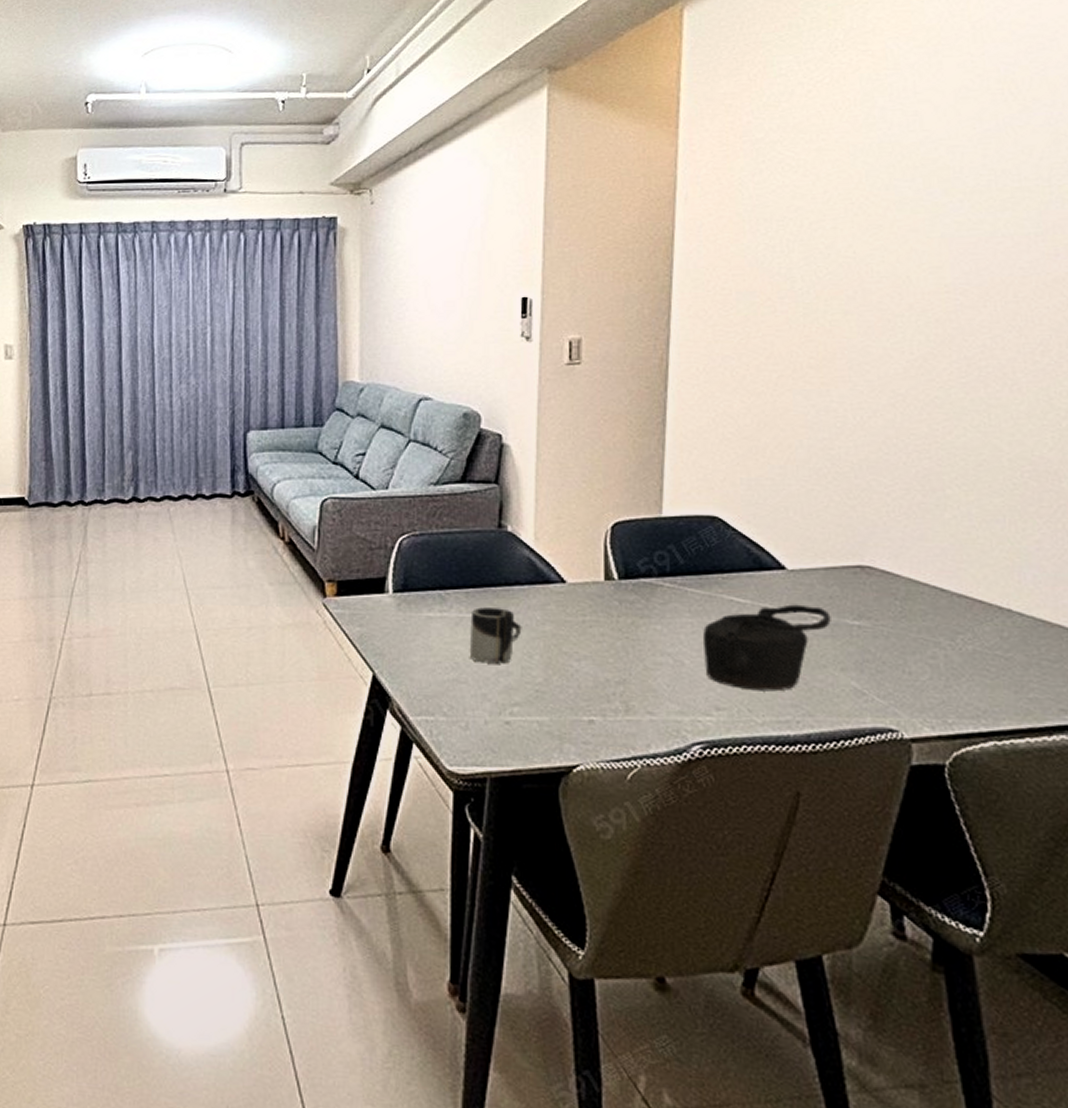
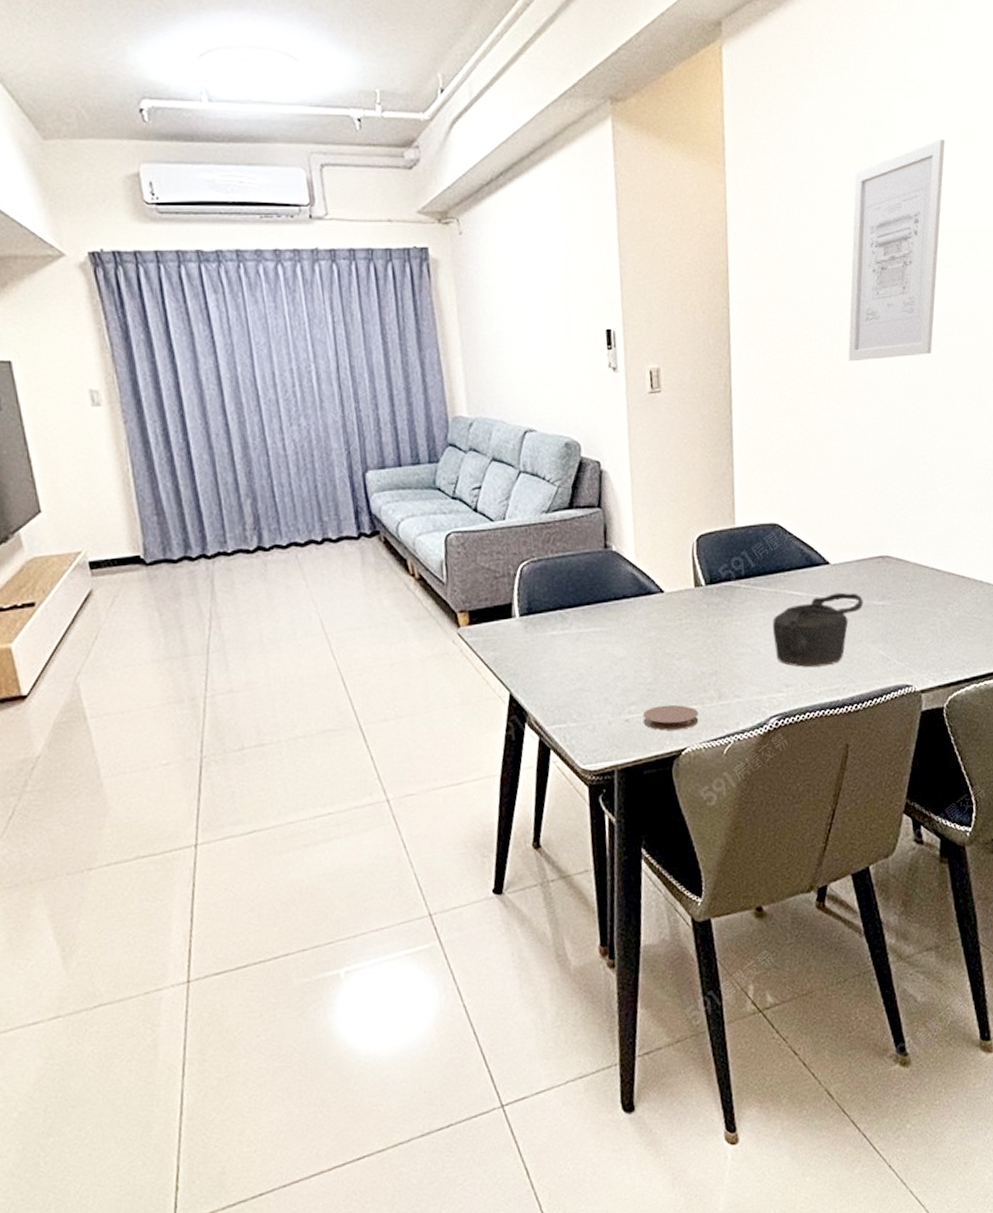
cup: present [469,607,522,664] -> none [588,620,632,671]
coaster: none [527,711,598,743] -> present [643,704,699,731]
wall art: none [824,89,973,337] -> present [848,139,946,362]

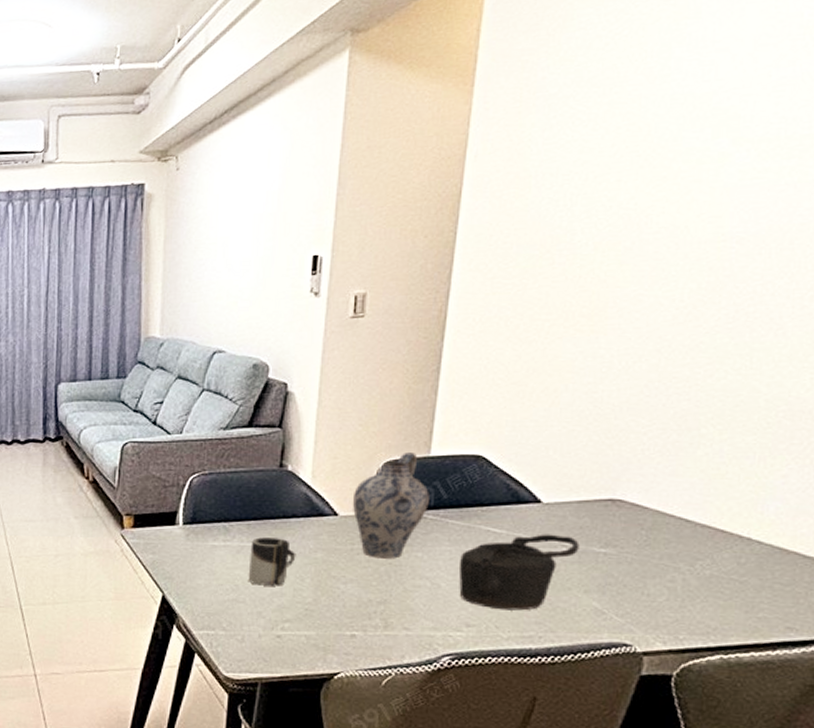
cup: none [588,620,632,671] -> present [248,537,296,586]
coaster: present [643,704,699,731] -> none [296,626,358,654]
ceramic jug: none [674,524,741,632] -> present [352,451,429,559]
wall art: present [848,139,946,362] -> none [599,35,774,287]

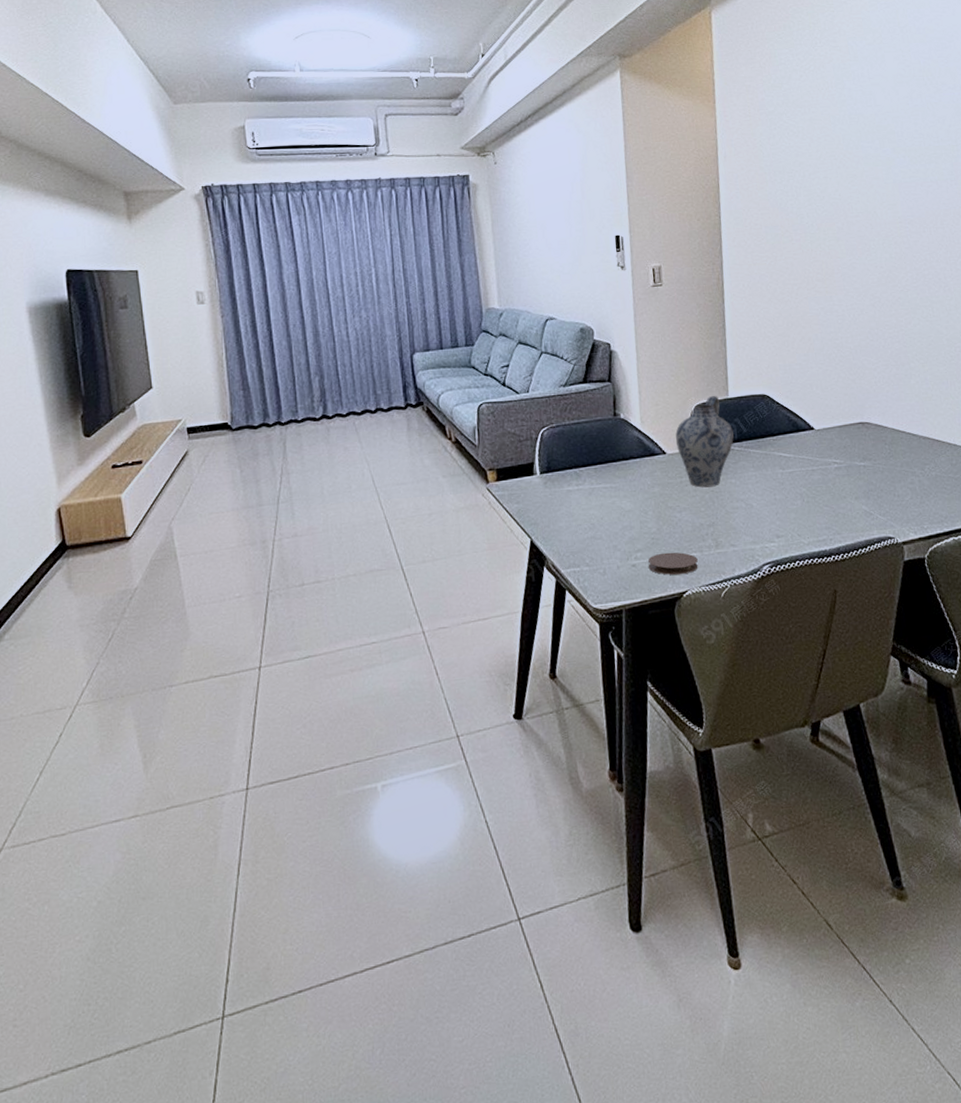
cup: present [248,537,296,586] -> none [599,478,638,522]
coaster: none [296,626,358,654] -> present [648,552,698,575]
teapot: present [458,534,580,611] -> none [763,454,846,521]

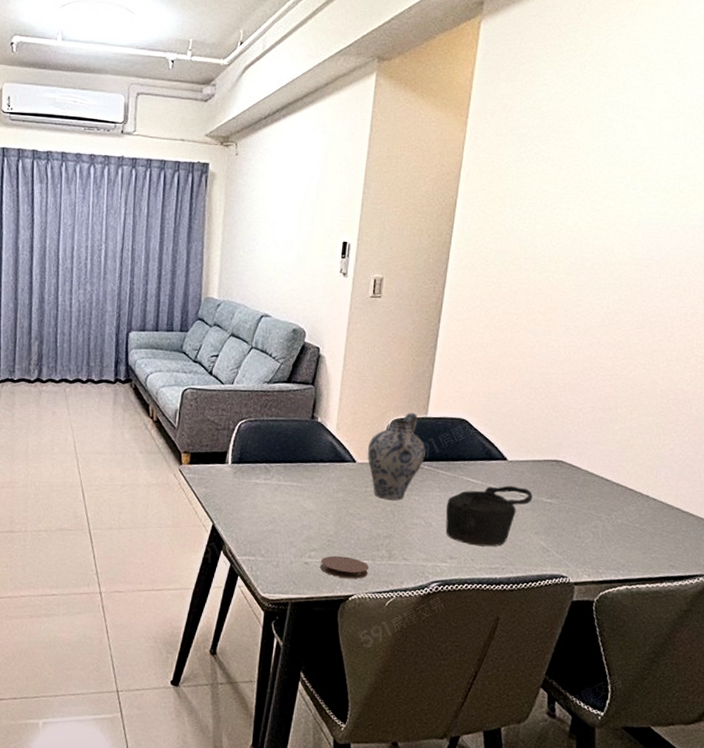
teapot: none [763,454,846,521] -> present [445,485,533,547]

